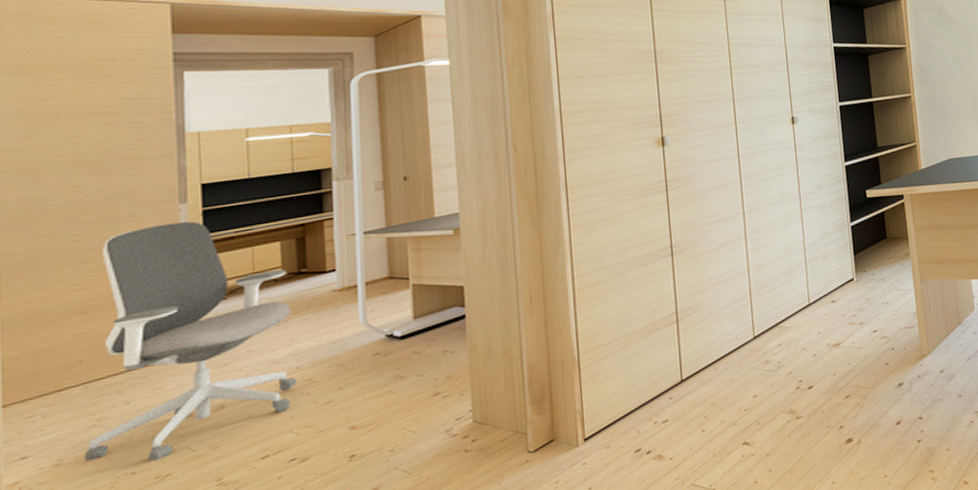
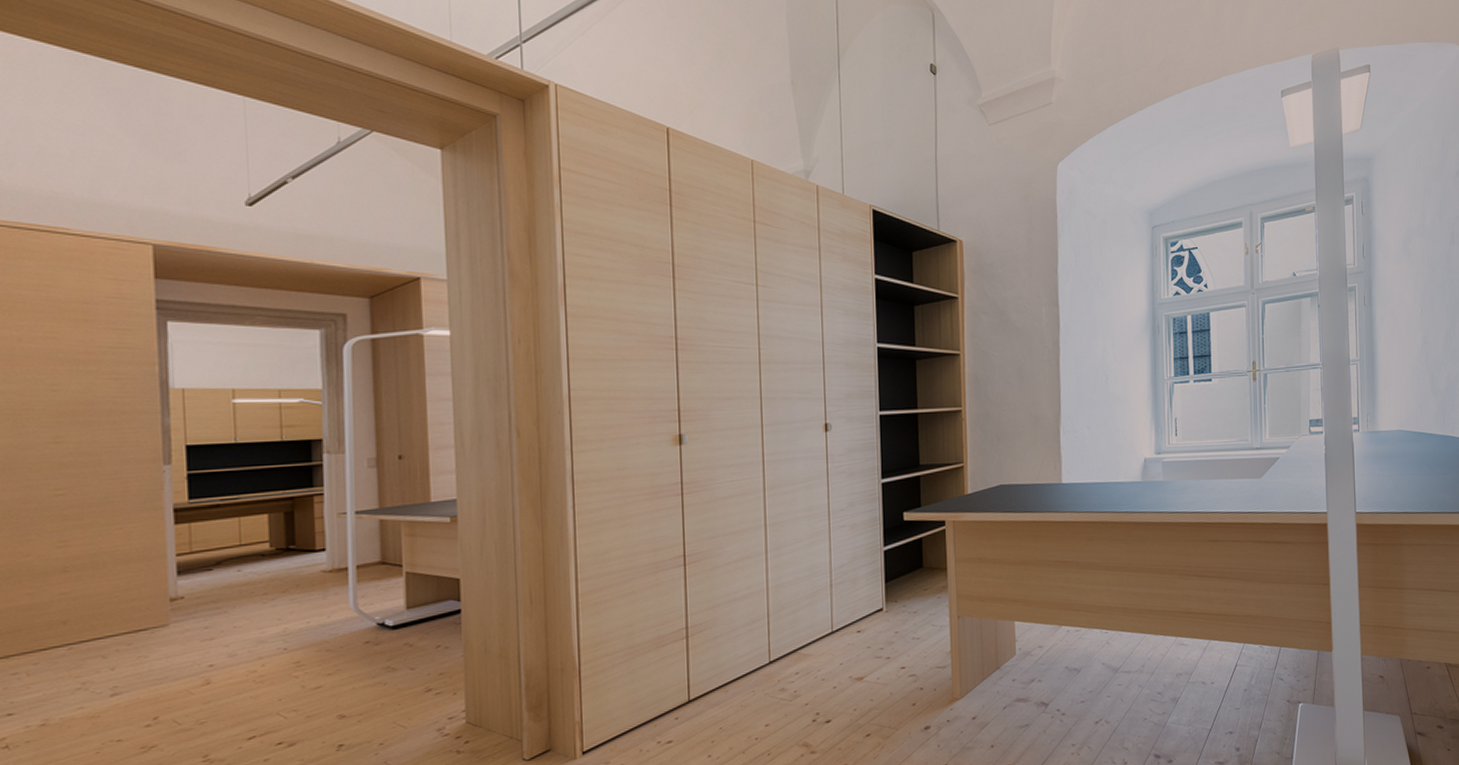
office chair: present [84,221,297,462] -> none [69,483,285,731]

